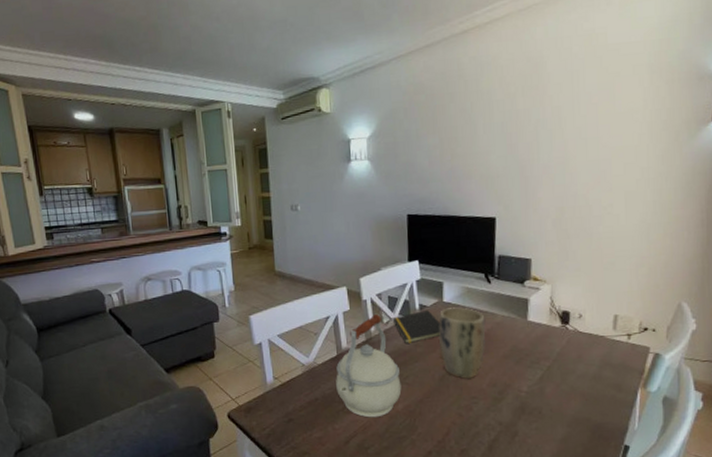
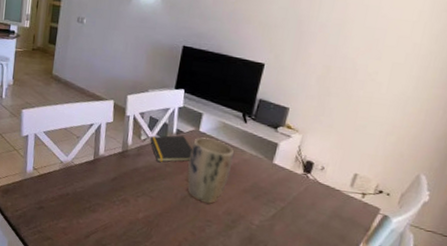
kettle: present [336,313,402,418] -> none [87,129,147,221]

